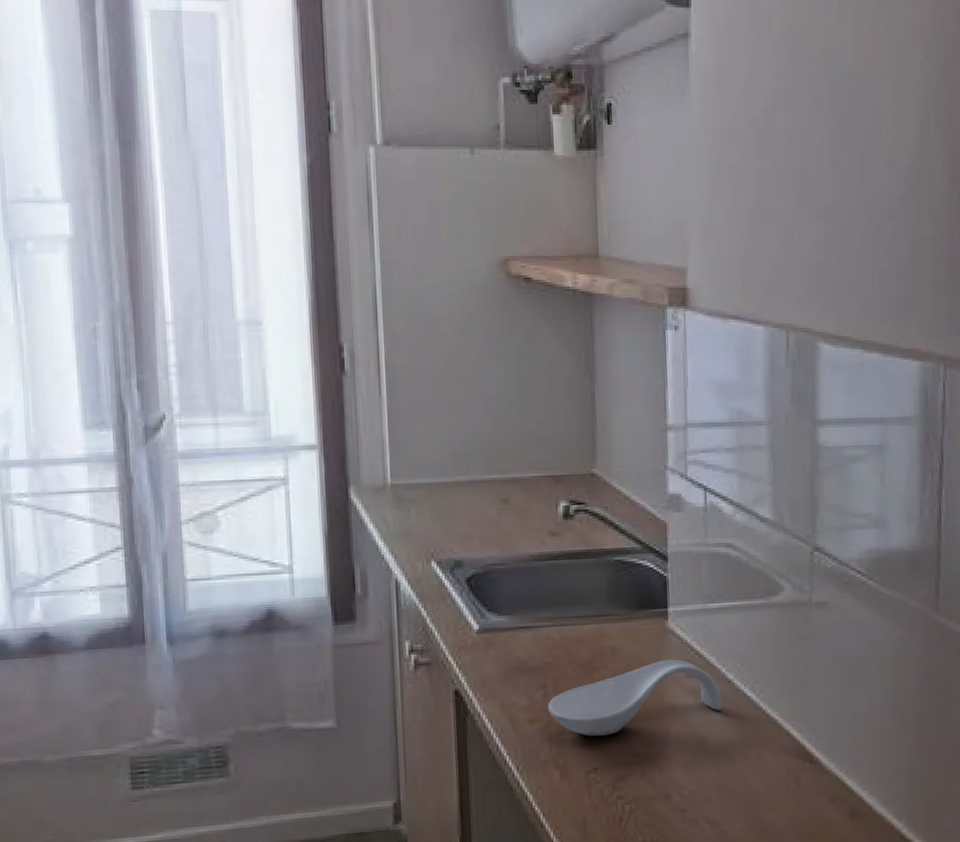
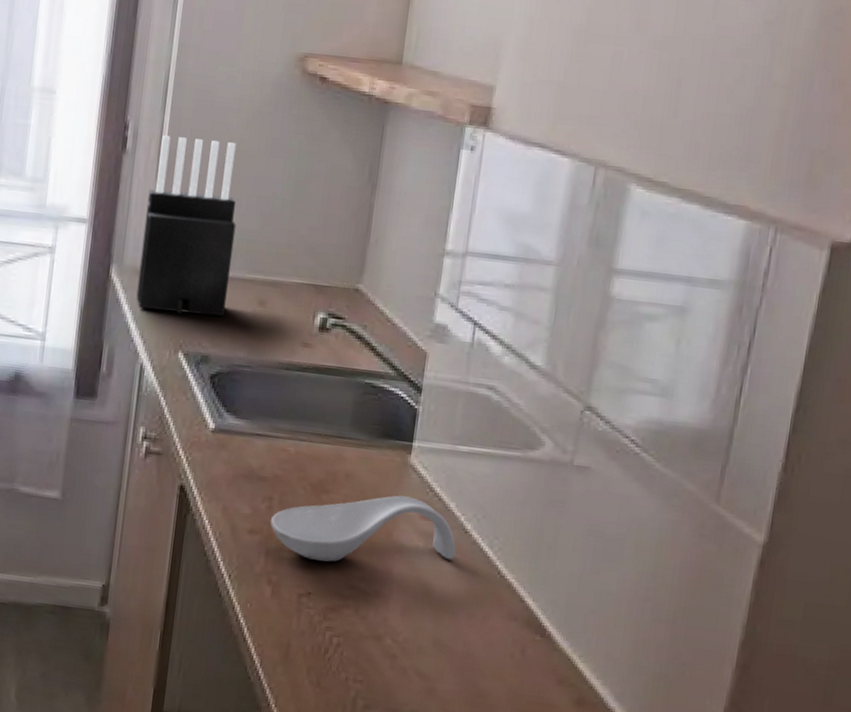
knife block: none [374,351,470,525] -> present [136,135,236,317]

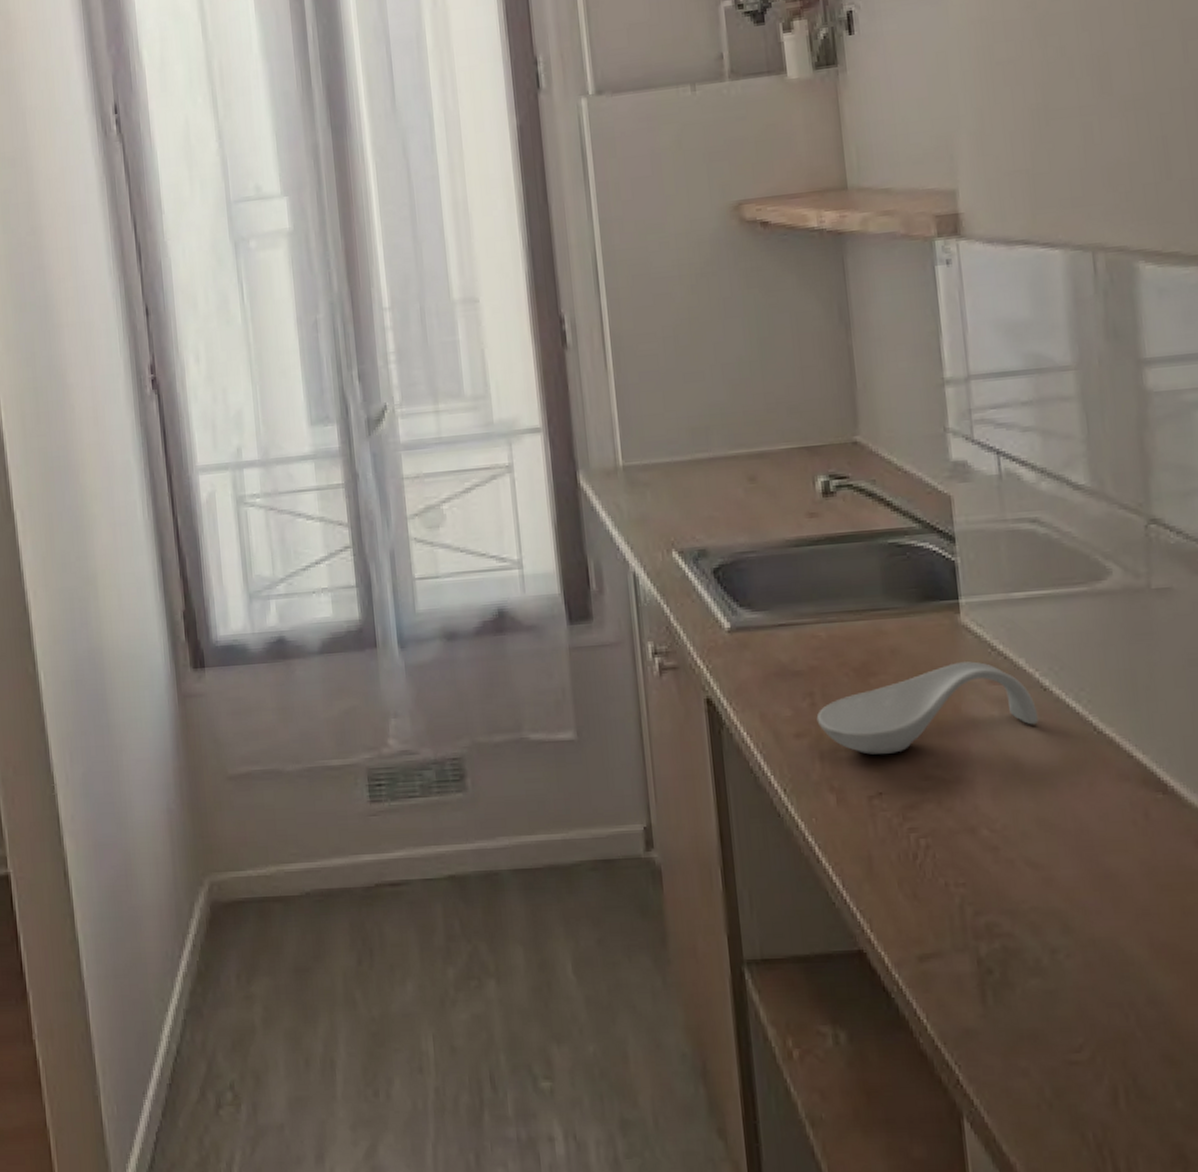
knife block: present [136,135,236,317] -> none [601,312,713,512]

